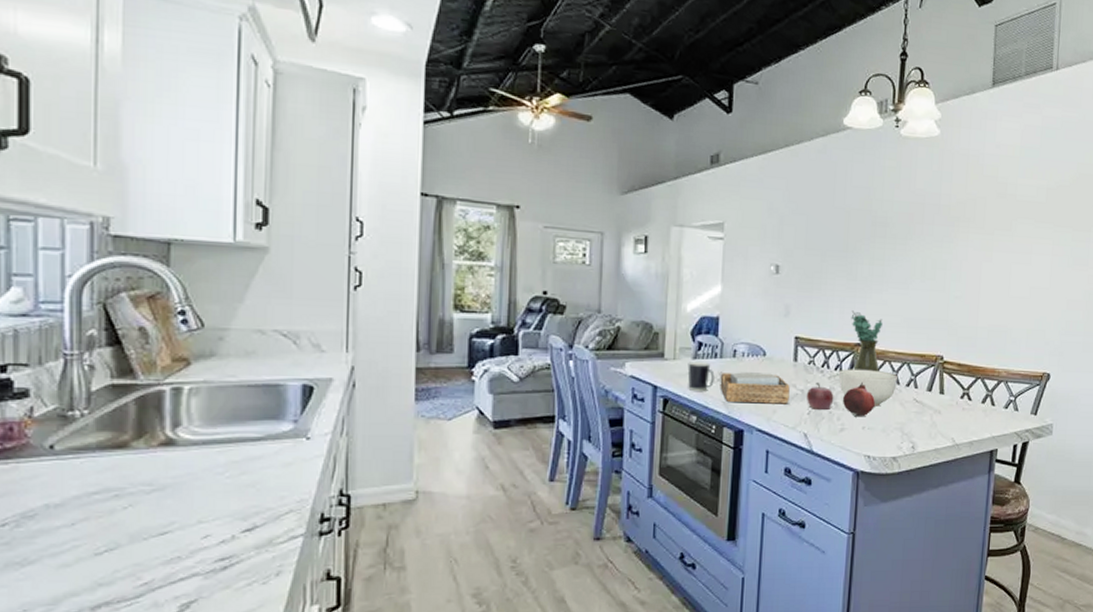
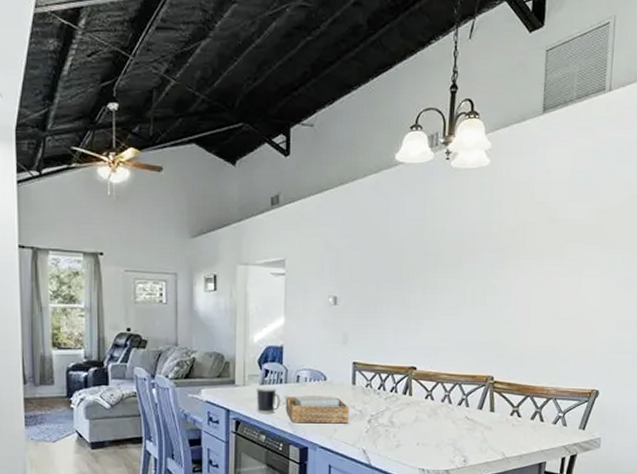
fruit: present [806,382,834,411] -> none [364,403,390,429]
bowl: present [838,369,899,407] -> none [393,390,451,424]
fruit: present [843,381,875,417] -> none [398,402,428,434]
vase: present [851,311,883,372] -> none [405,336,435,393]

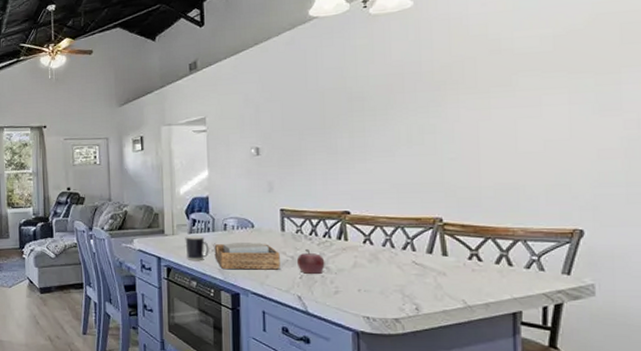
fruit: none [364,403,390,429] -> present [296,248,325,275]

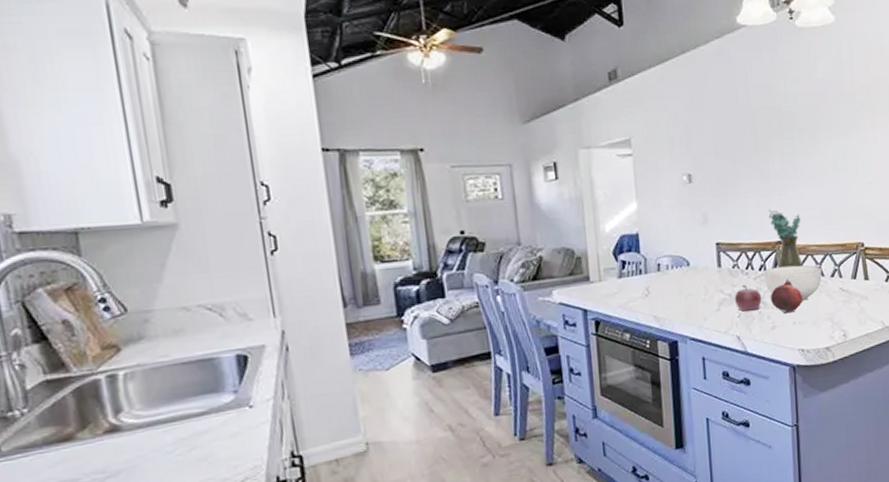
mug: present [185,236,209,260] -> none [614,280,643,310]
napkin holder: present [214,243,280,270] -> none [647,282,718,316]
bowl: none [327,235,393,270] -> present [763,265,822,301]
vase: none [335,181,371,237] -> present [768,210,803,268]
fruit: none [335,247,369,280] -> present [771,278,803,314]

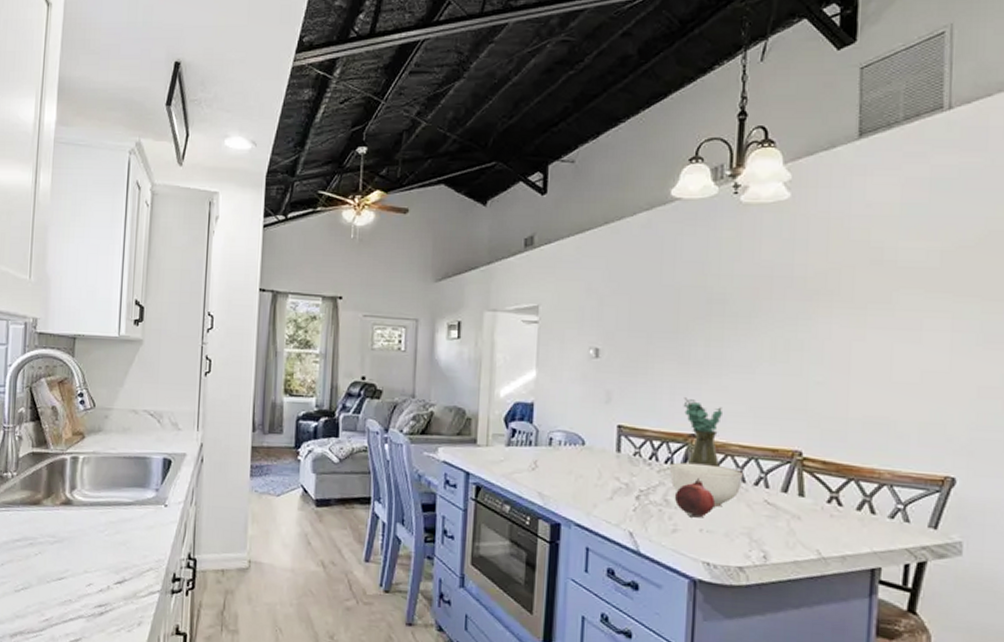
fruit: present [734,284,762,312] -> none [631,475,664,508]

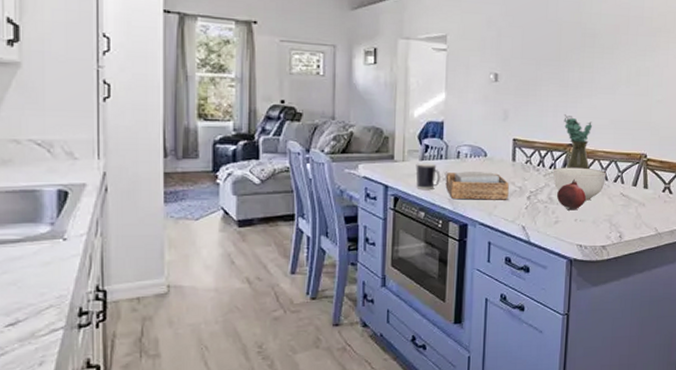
mug: none [500,449,529,480] -> present [415,163,440,189]
napkin holder: none [535,461,612,499] -> present [445,172,509,200]

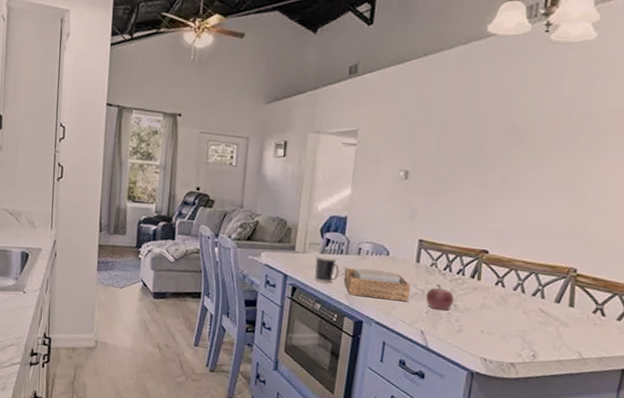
fruit: none [523,179,549,205] -> present [425,283,454,312]
bowl: present [552,167,607,201] -> none [460,273,524,313]
fruit: present [557,178,586,210] -> none [462,287,497,321]
vase: present [563,114,592,170] -> none [477,218,512,280]

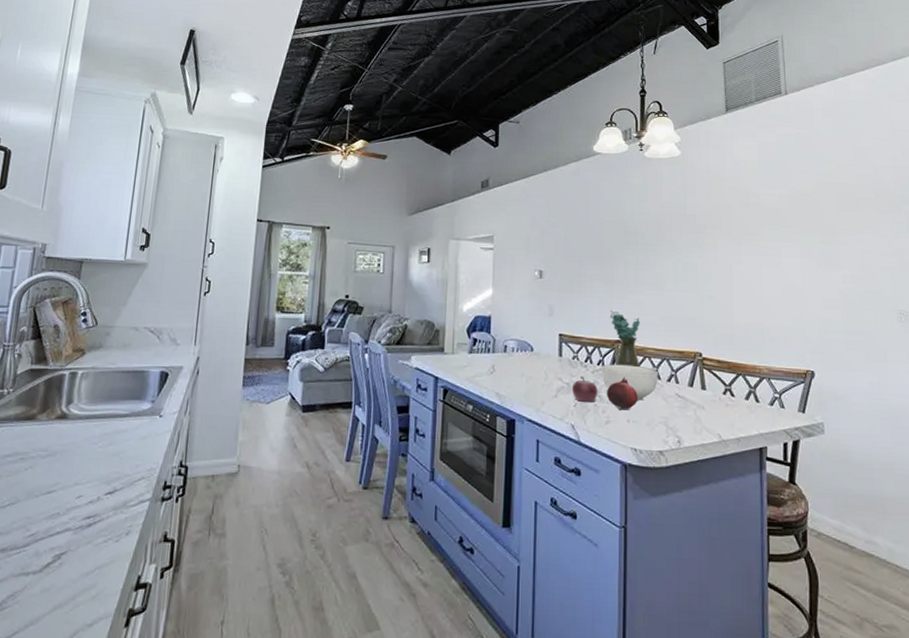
mug: present [314,256,340,283] -> none [464,356,488,383]
napkin holder: present [343,268,411,302] -> none [493,366,556,396]
bowl: none [460,273,524,313] -> present [601,364,659,401]
fruit: none [462,287,497,321] -> present [607,376,638,410]
vase: none [477,218,512,280] -> present [610,310,640,368]

